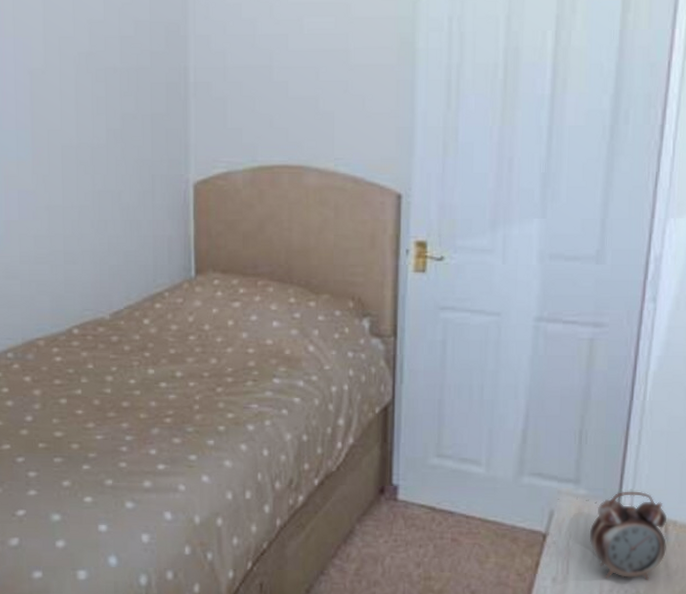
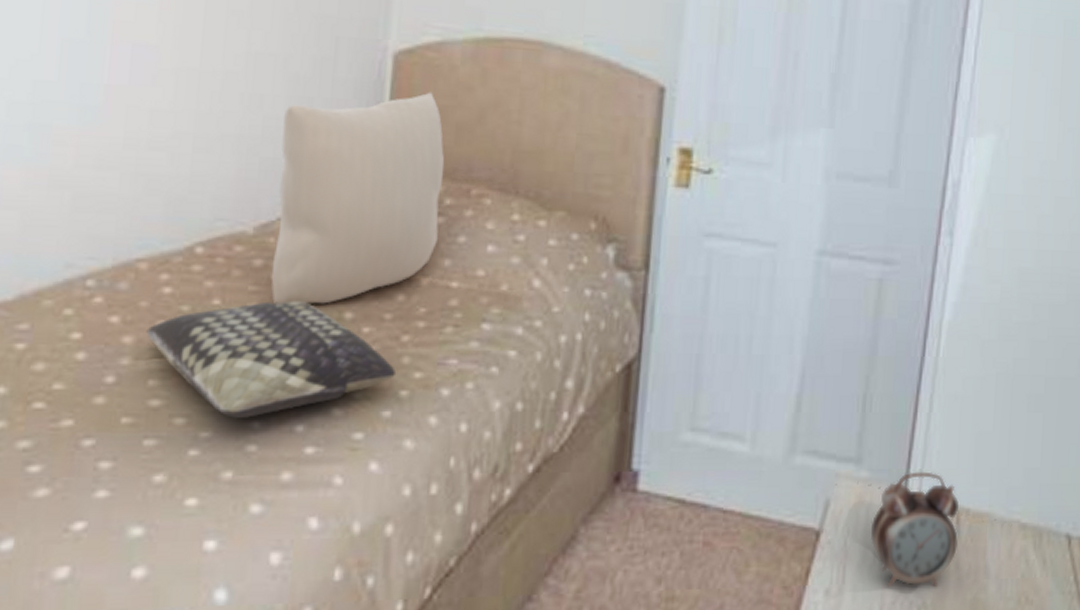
cushion: none [48,365,216,444] -> present [146,301,397,418]
pillow: none [121,210,237,367] -> present [271,92,445,305]

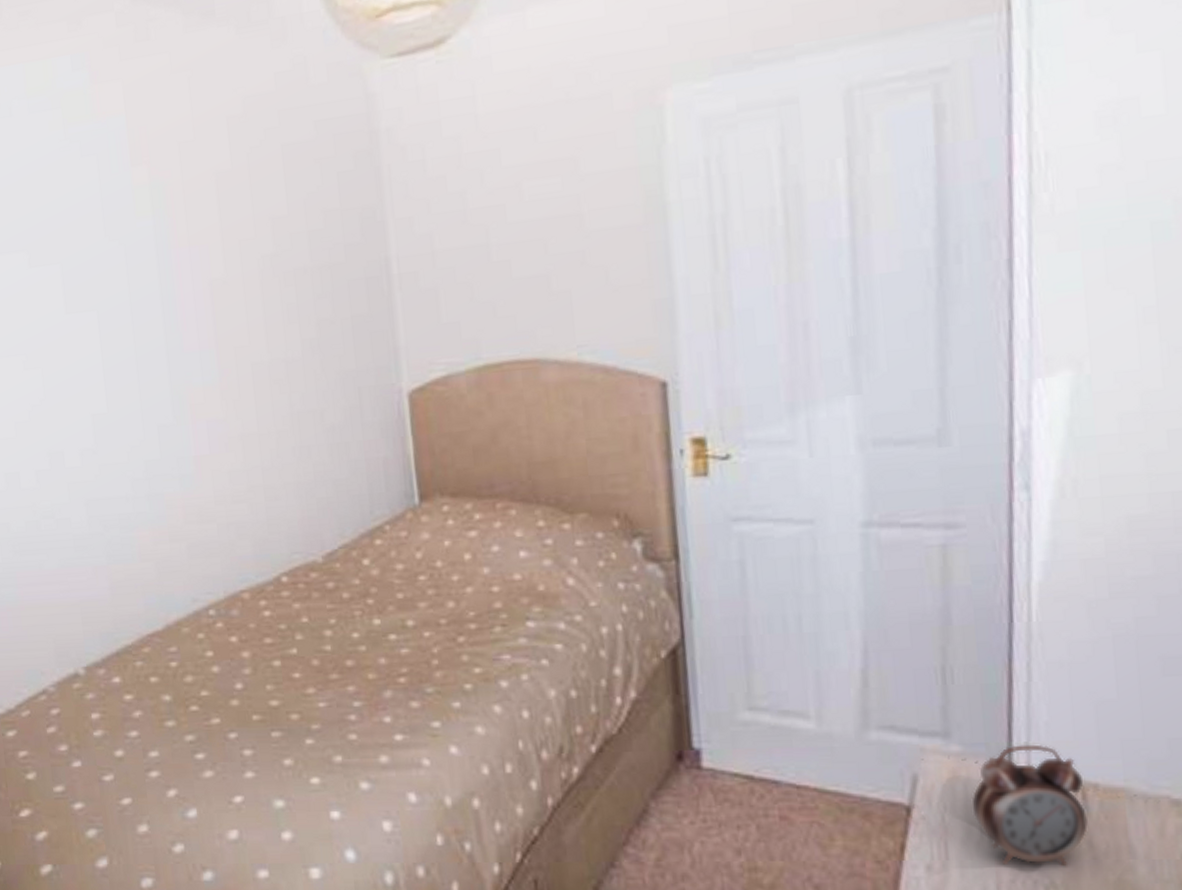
cushion: present [146,301,397,418] -> none [258,615,459,713]
pillow: present [271,92,445,305] -> none [328,421,474,619]

